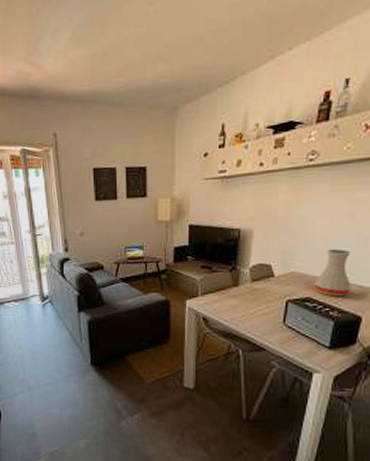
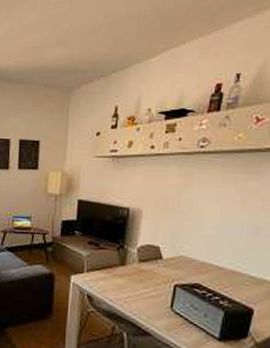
vase: present [314,248,351,297] -> none [203,235,242,286]

